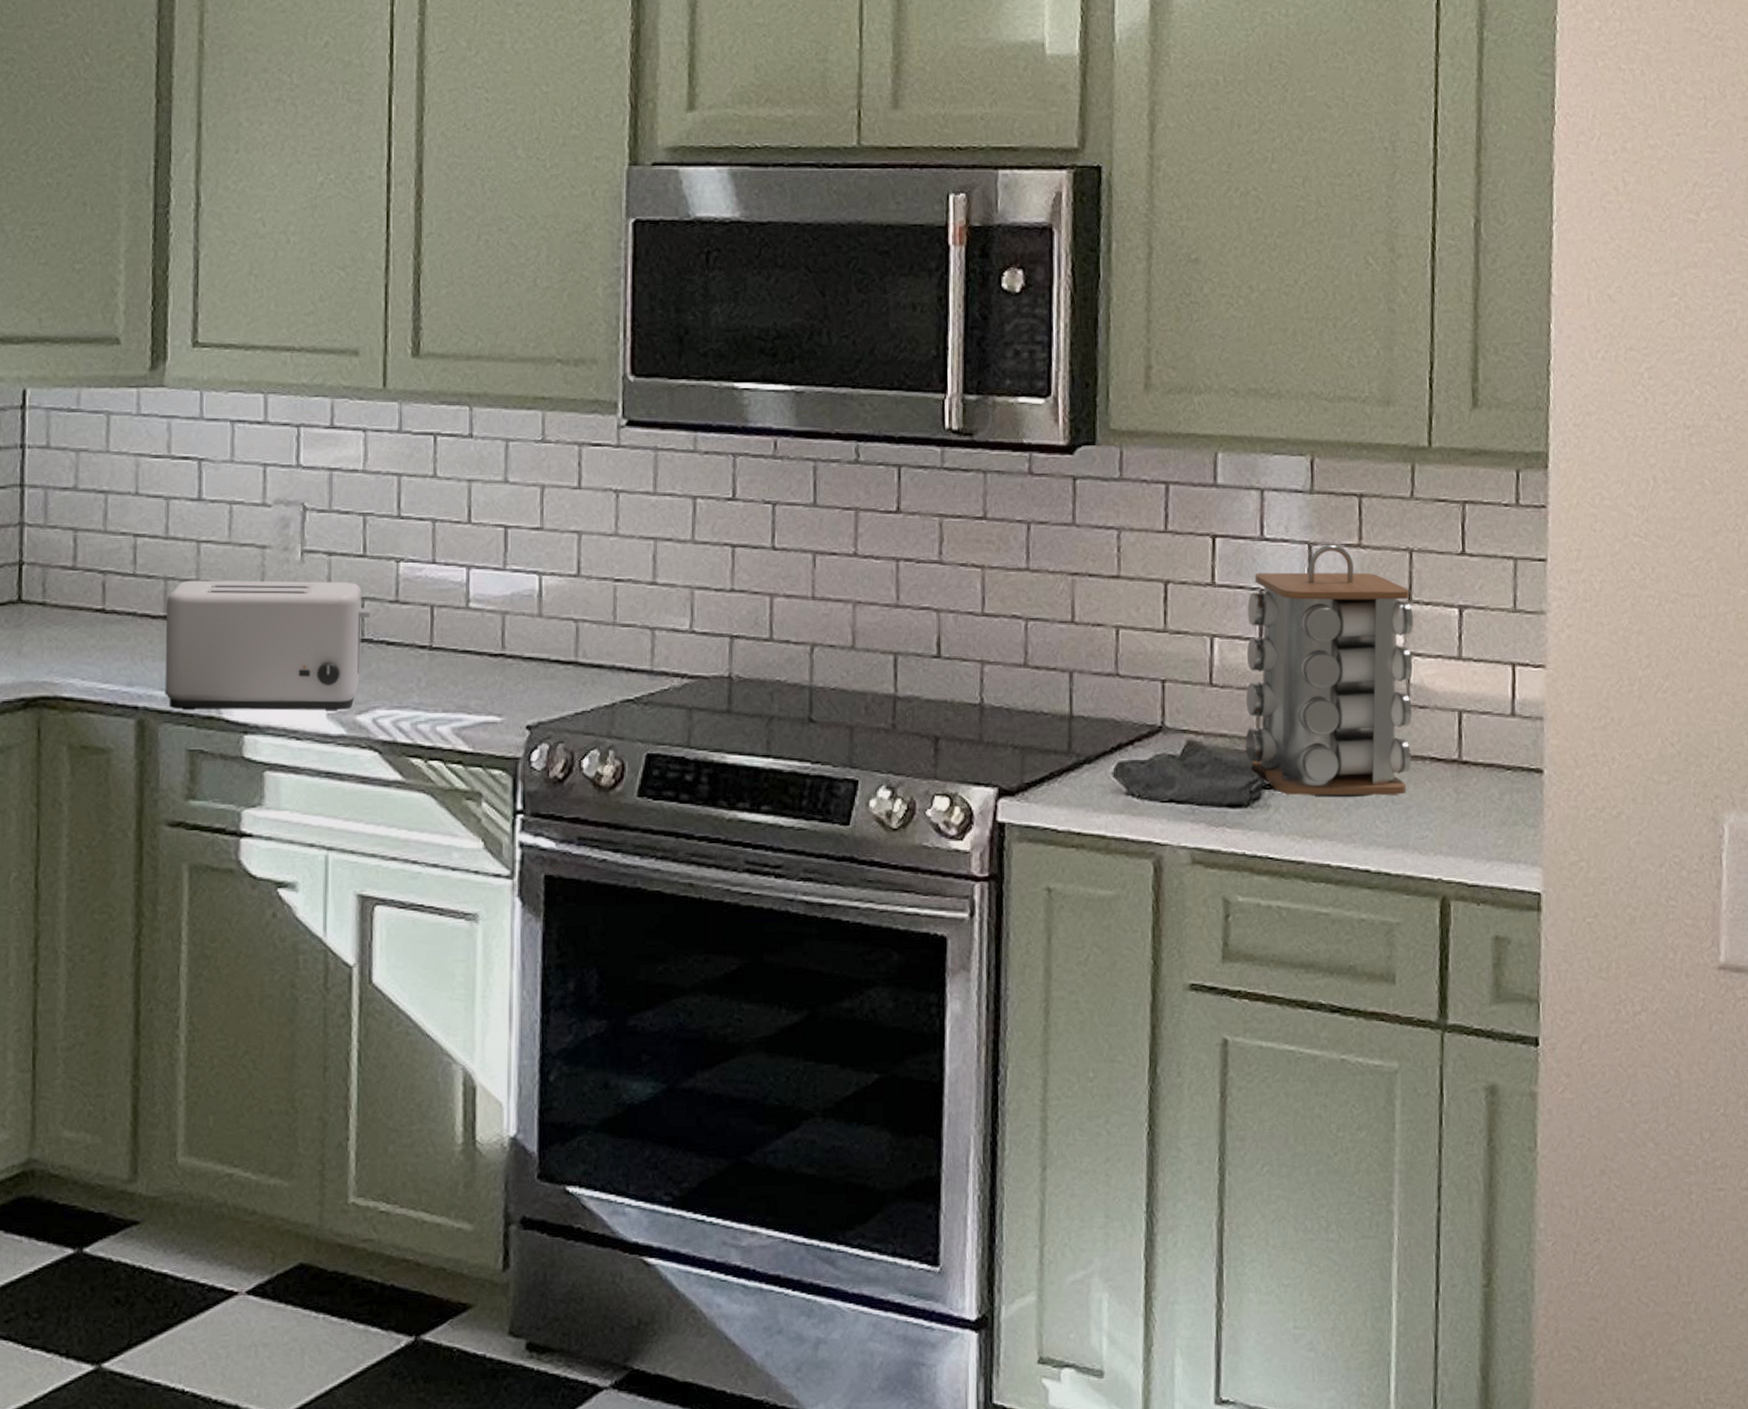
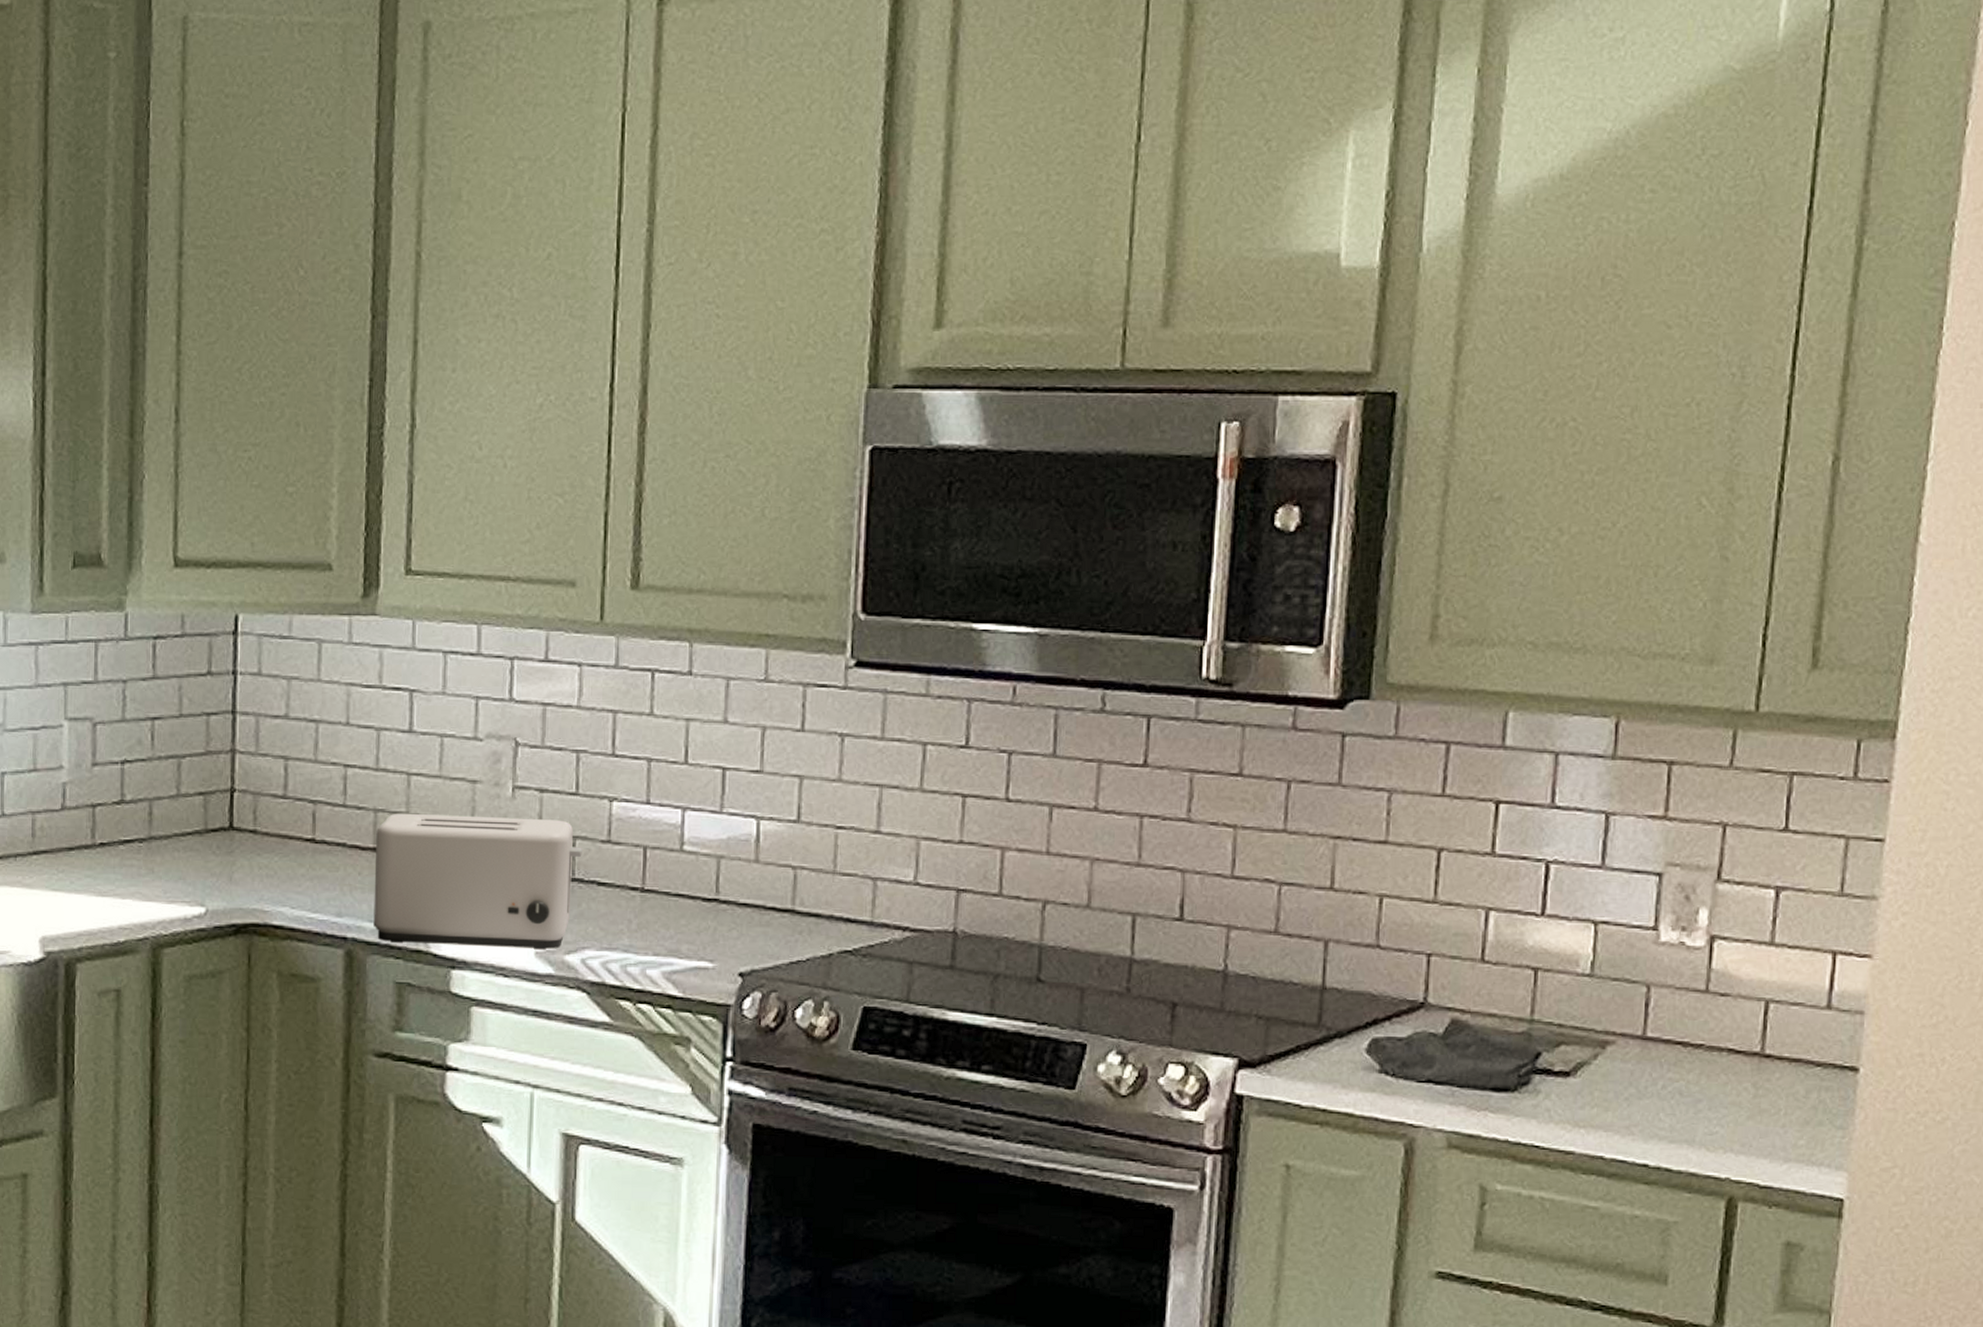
spice rack: present [1245,545,1413,798] -> none [1517,816,1721,1088]

